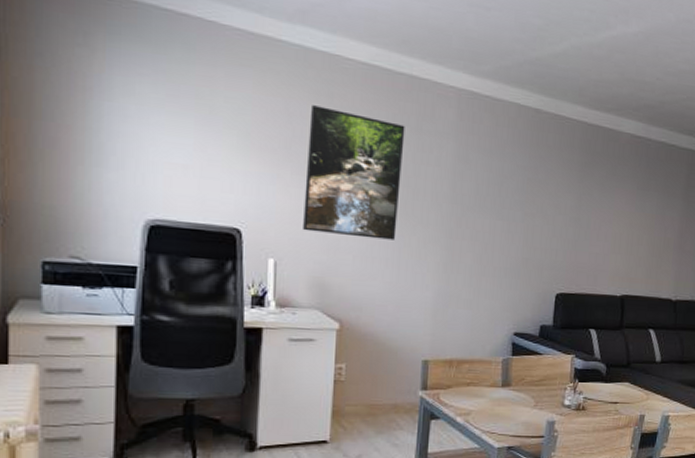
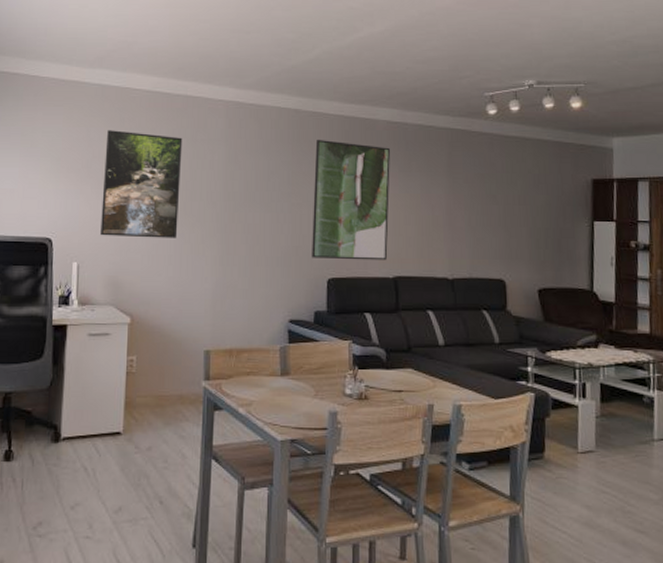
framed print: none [542,145,631,279] -> present [312,139,390,261]

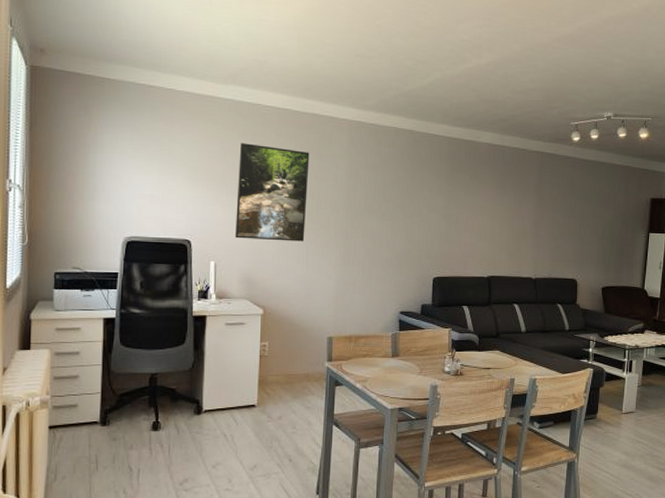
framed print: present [312,139,390,261] -> none [421,157,490,263]

